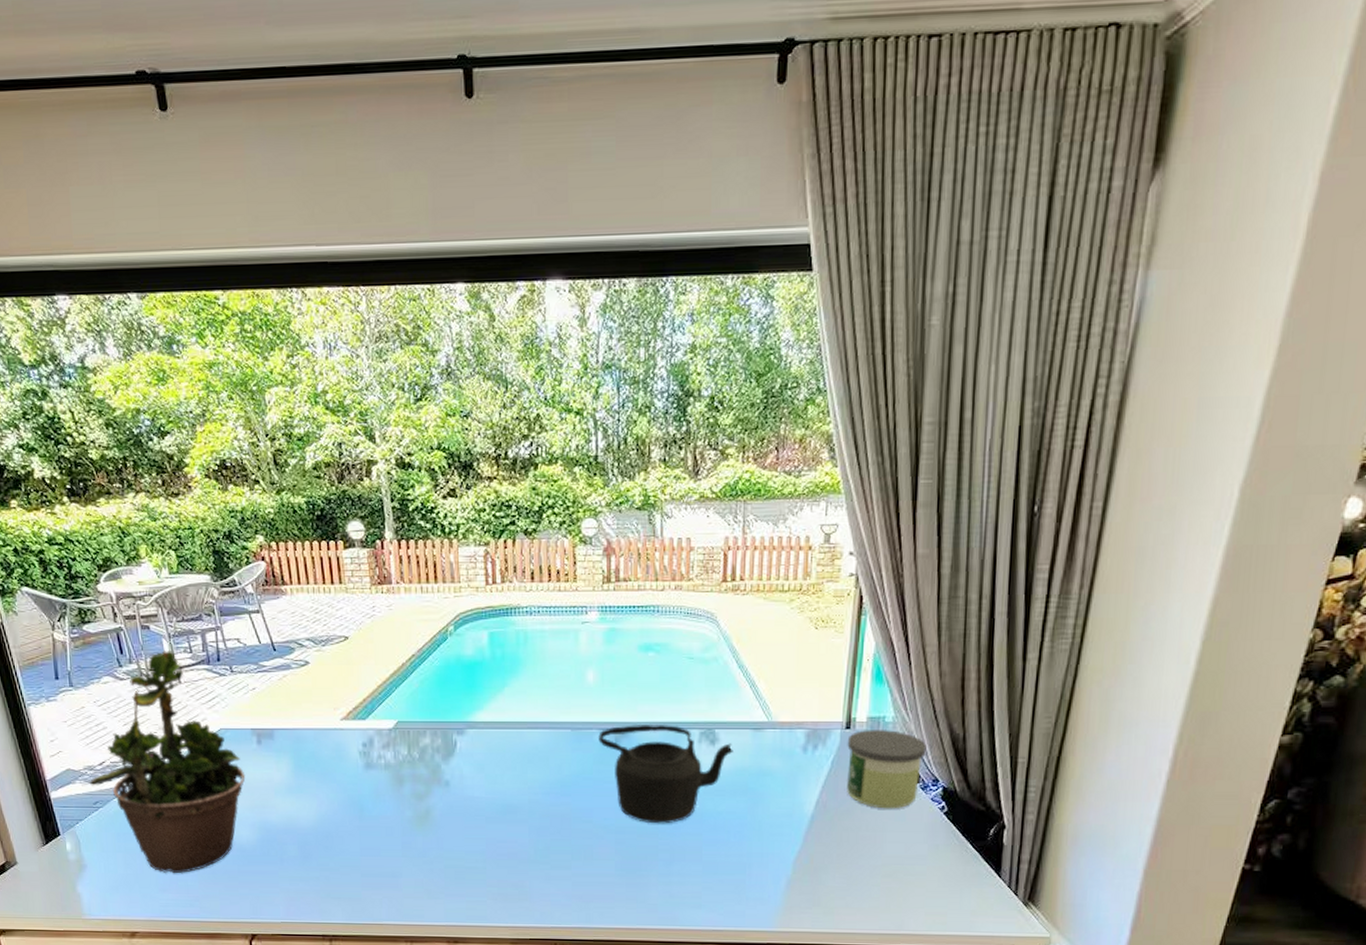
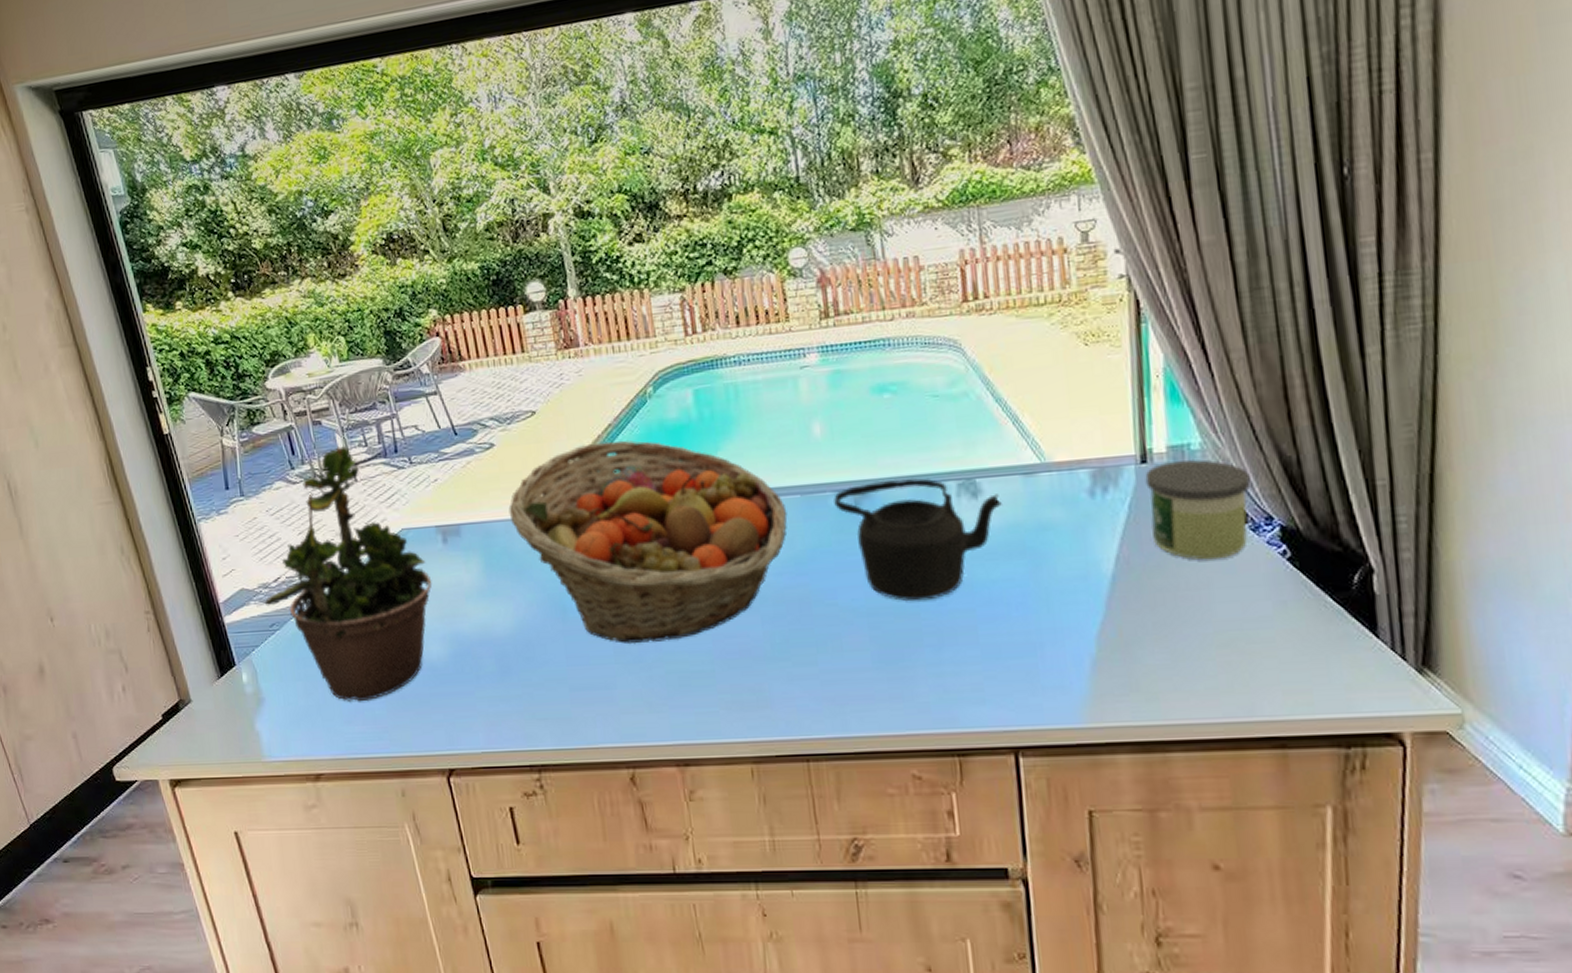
fruit basket: none [318,669,559,842] -> present [508,440,788,644]

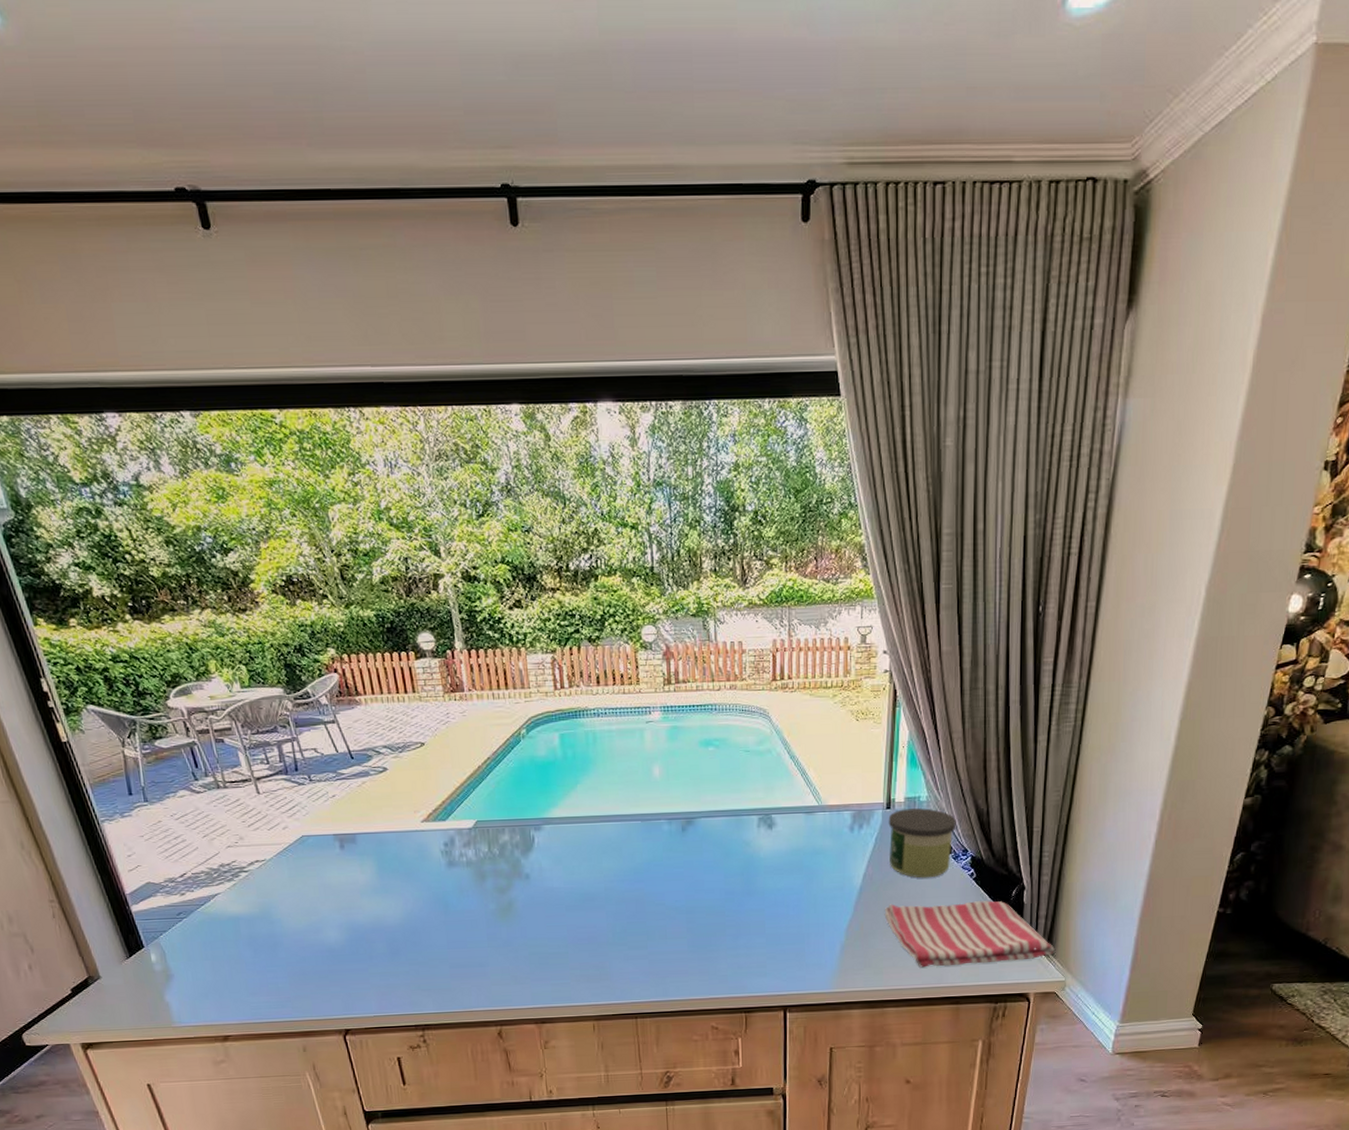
potted plant: present [264,430,432,702] -> none [170,748,331,978]
fruit basket: present [508,440,788,644] -> none [399,771,630,932]
teapot: present [834,478,1002,602] -> none [666,812,789,903]
dish towel: none [1152,591,1438,692] -> present [884,901,1055,968]

